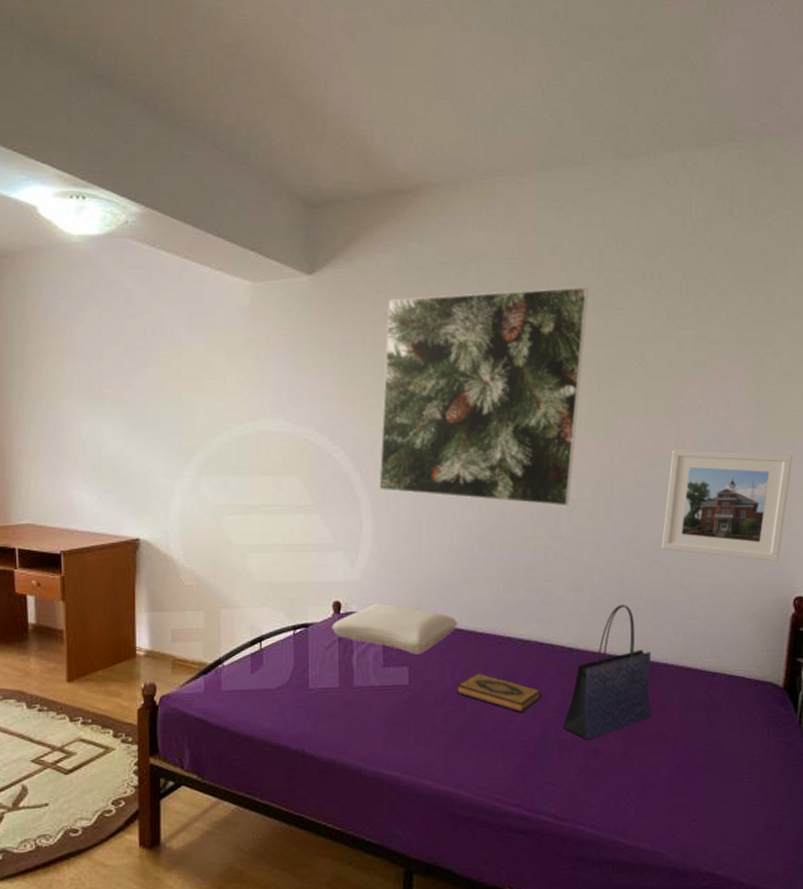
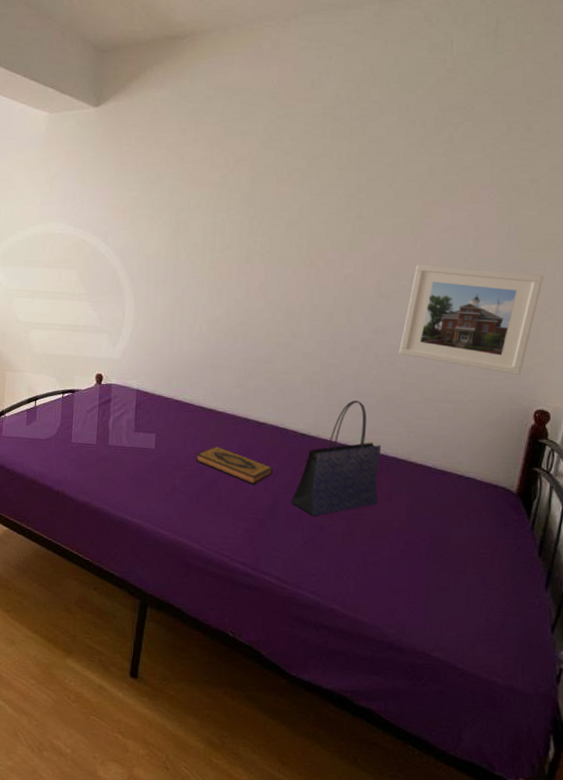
pillow: present [331,603,458,654] -> none [93,378,202,424]
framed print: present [379,287,588,507] -> none [141,117,343,310]

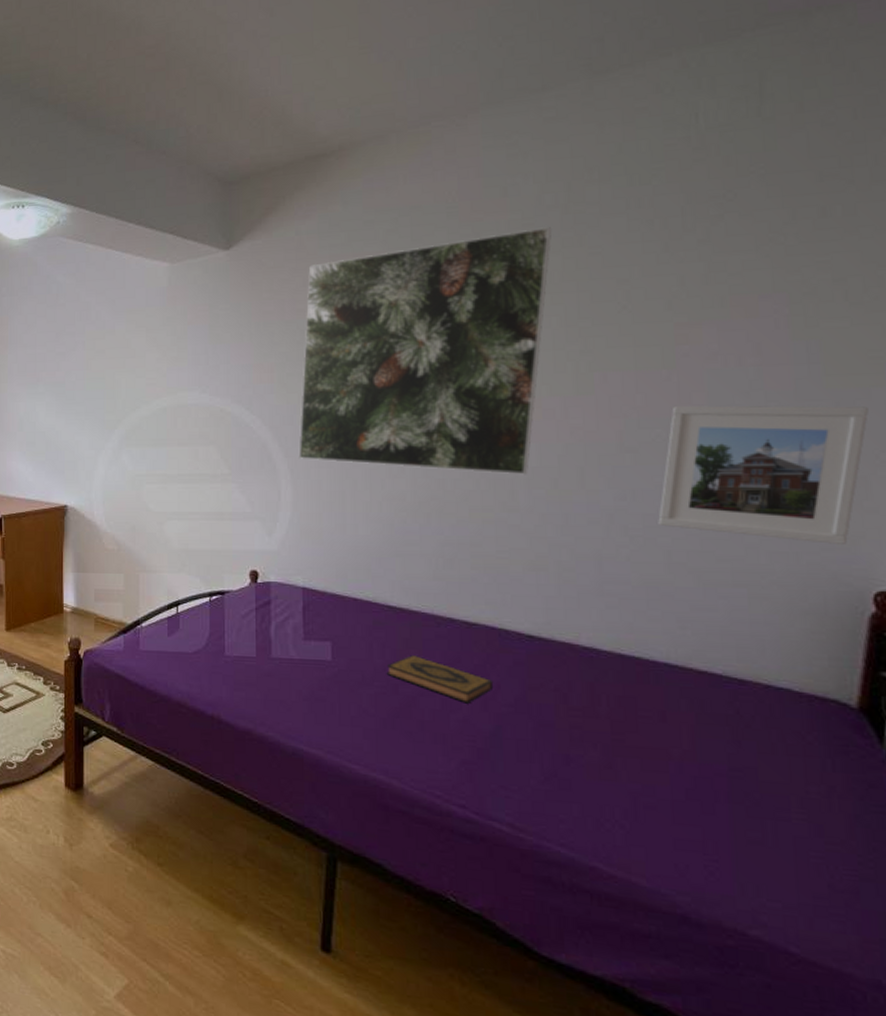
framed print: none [141,117,343,310] -> present [298,227,551,475]
tote bag: present [290,400,382,517] -> none [520,589,646,744]

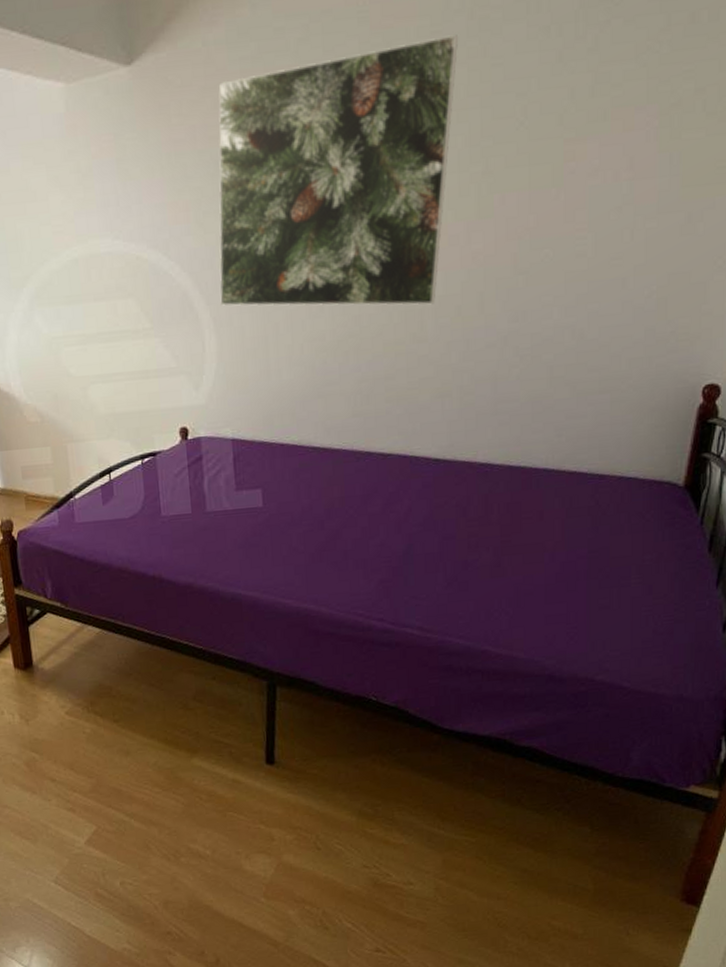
hardback book: present [386,655,494,704] -> none [313,491,406,529]
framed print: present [658,405,868,544] -> none [543,215,712,347]

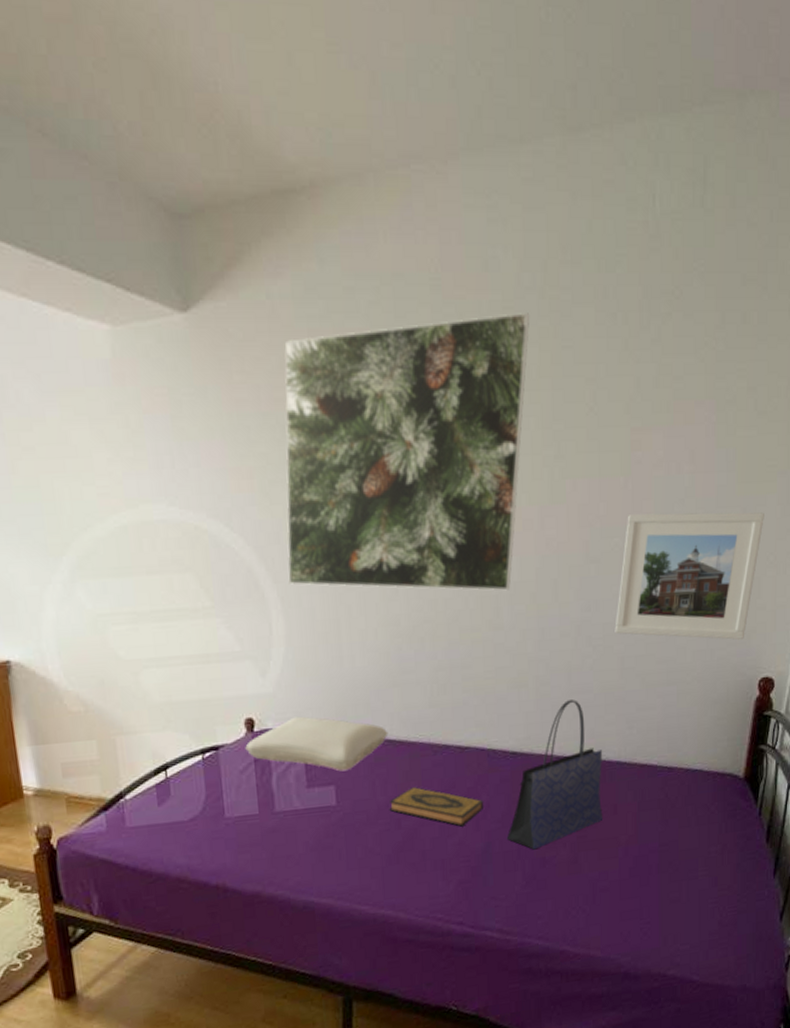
pillow: none [180,425,313,476] -> present [245,716,388,772]
hardback book: none [313,491,406,529] -> present [389,787,484,827]
tote bag: none [428,408,529,553] -> present [506,699,603,850]
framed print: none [543,215,712,347] -> present [614,512,764,640]

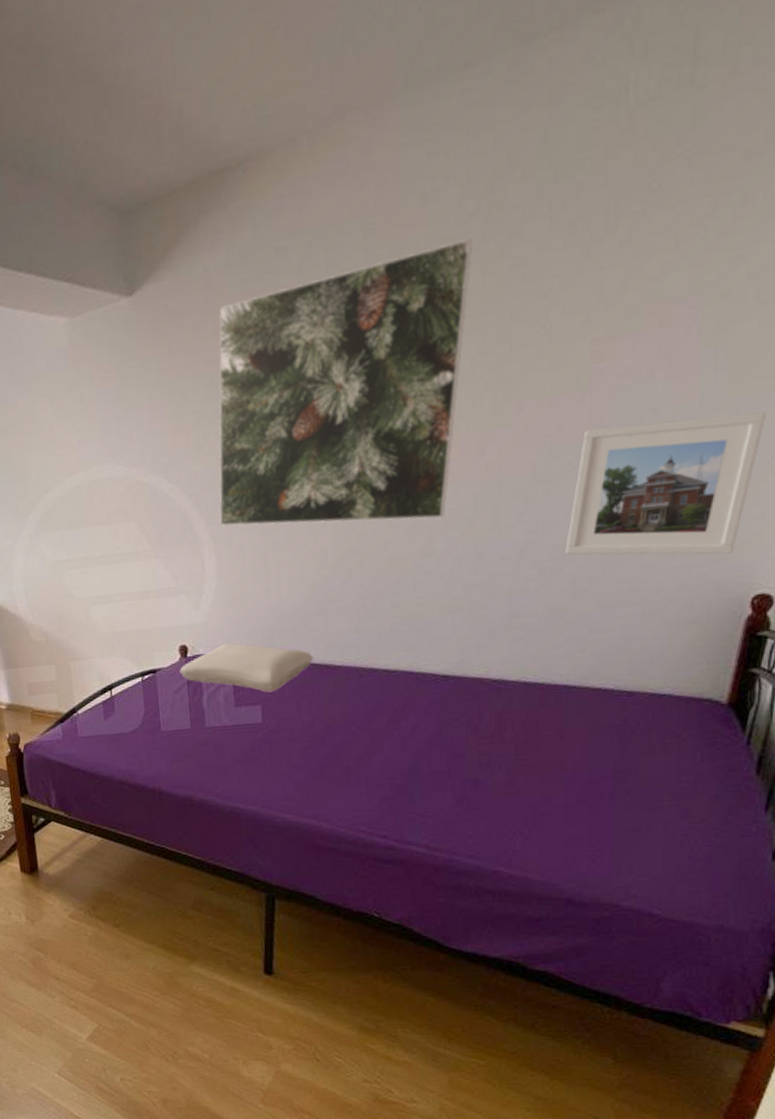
hardback book: present [389,787,484,827] -> none [313,708,412,746]
tote bag: present [506,699,603,850] -> none [435,623,548,771]

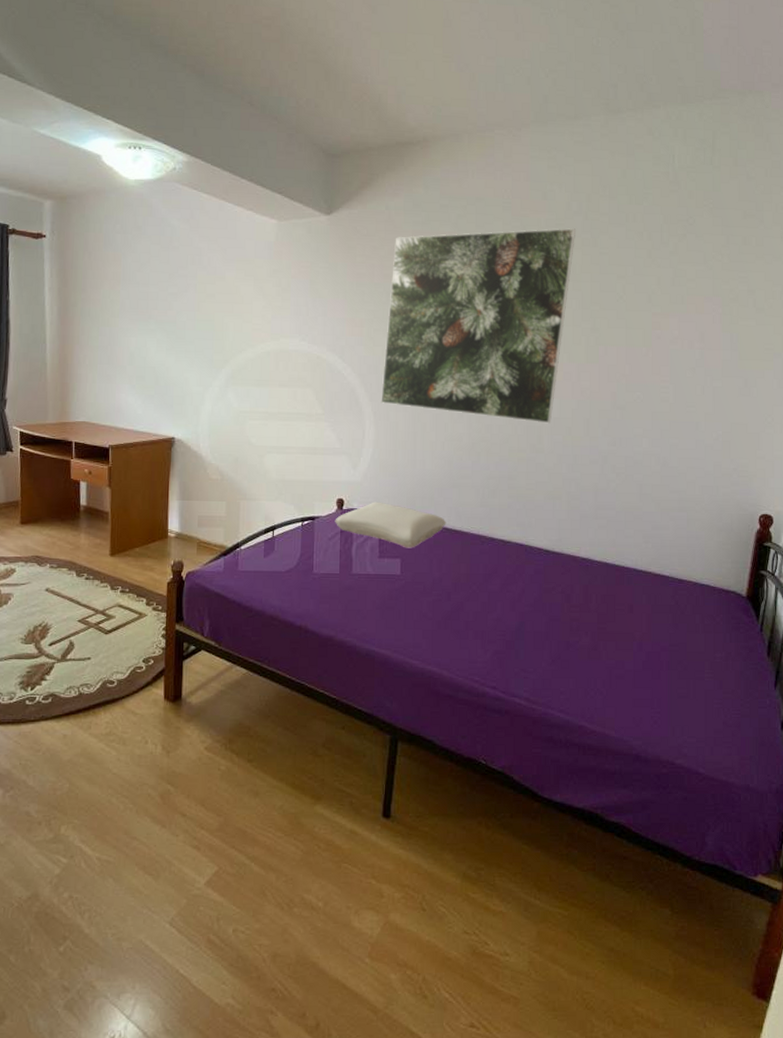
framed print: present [565,412,766,555] -> none [635,376,763,481]

